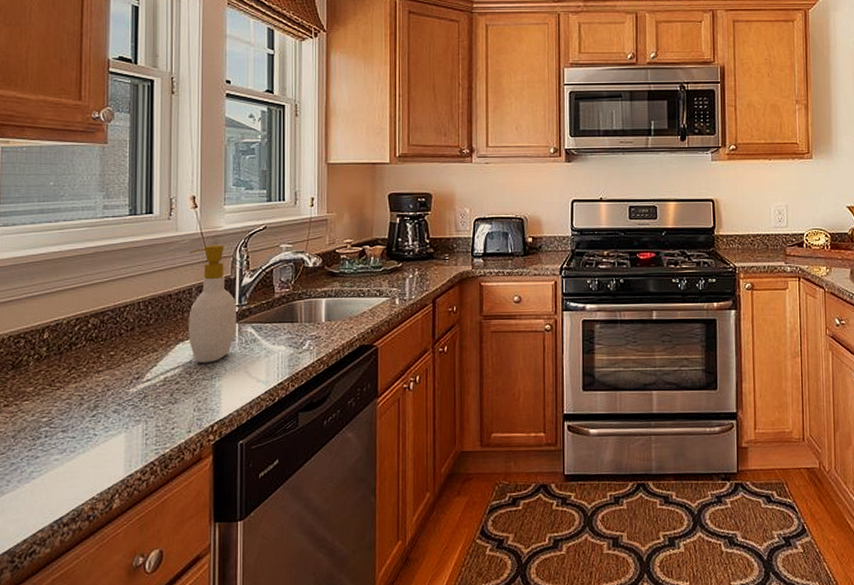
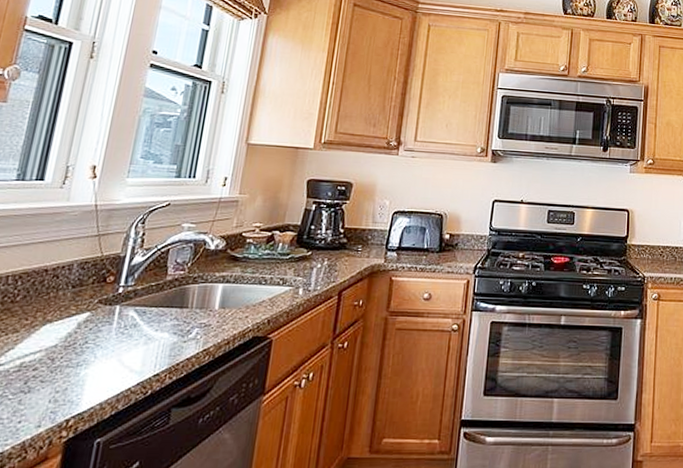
soap bottle: present [188,244,236,364] -> none [58,218,122,349]

